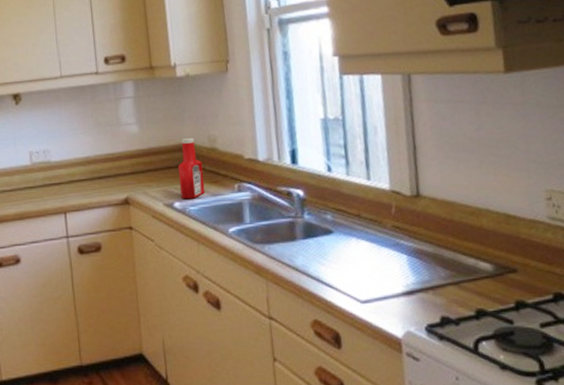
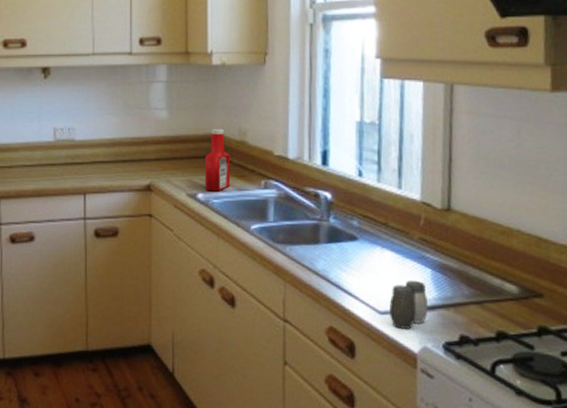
salt and pepper shaker: none [369,267,408,316] -> present [389,280,428,329]

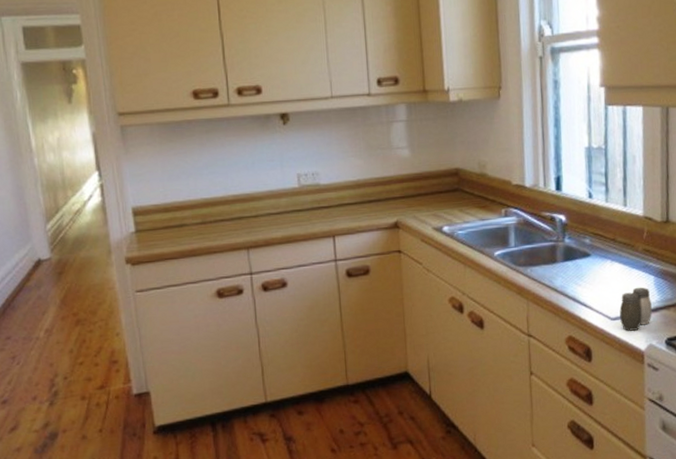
ketchup bottle: present [204,128,231,192] -> none [447,162,474,224]

